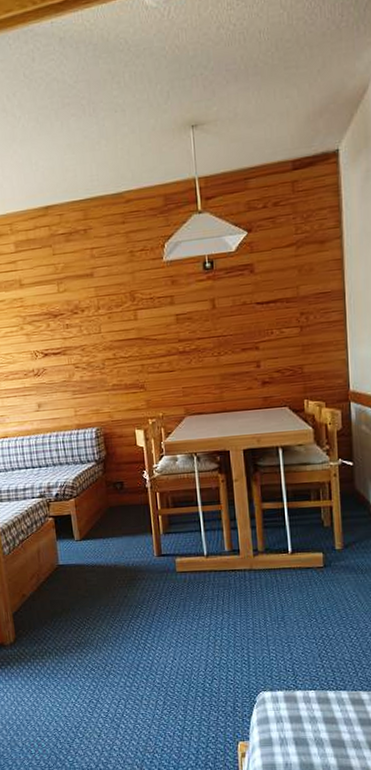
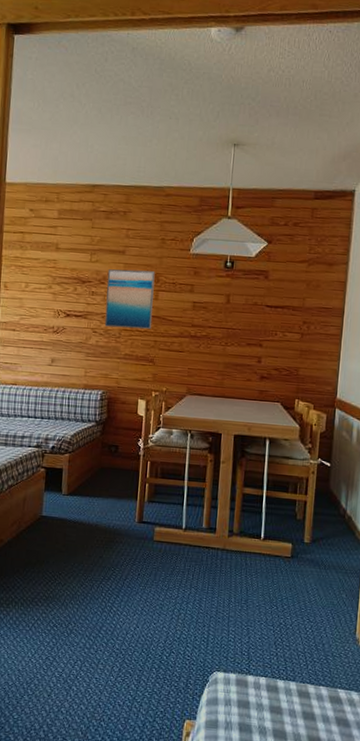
wall art: none [78,289,136,359] -> present [104,269,155,330]

